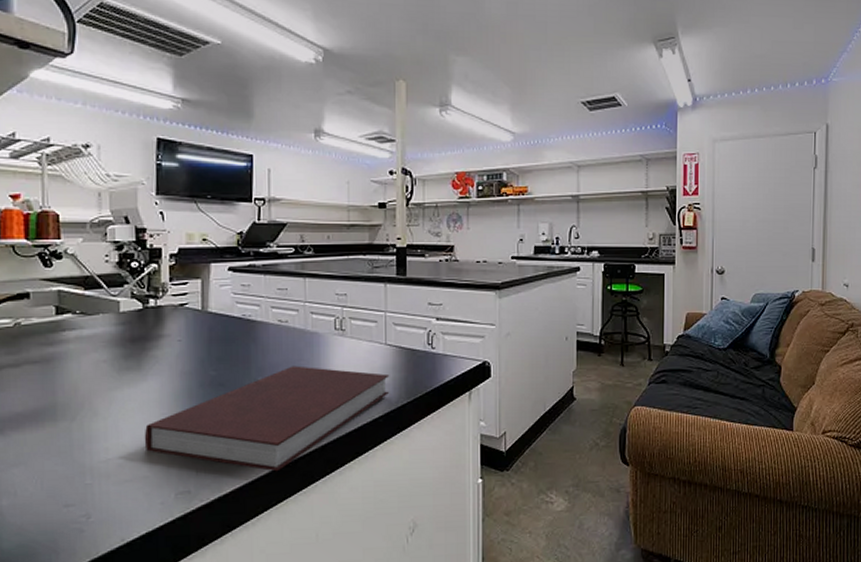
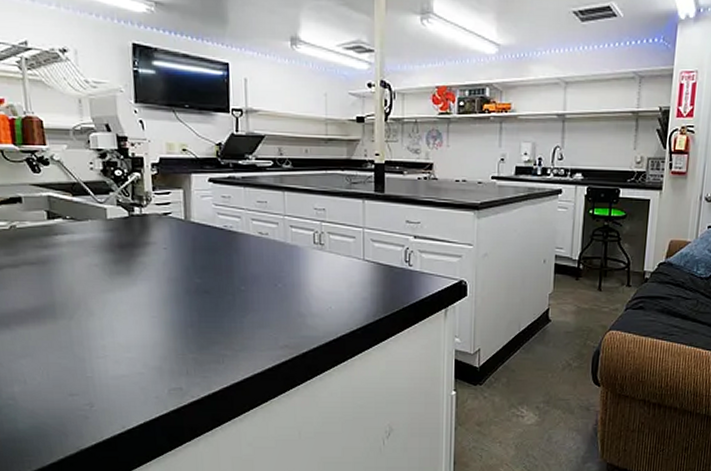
notebook: present [144,365,390,472] -> none [137,277,368,375]

